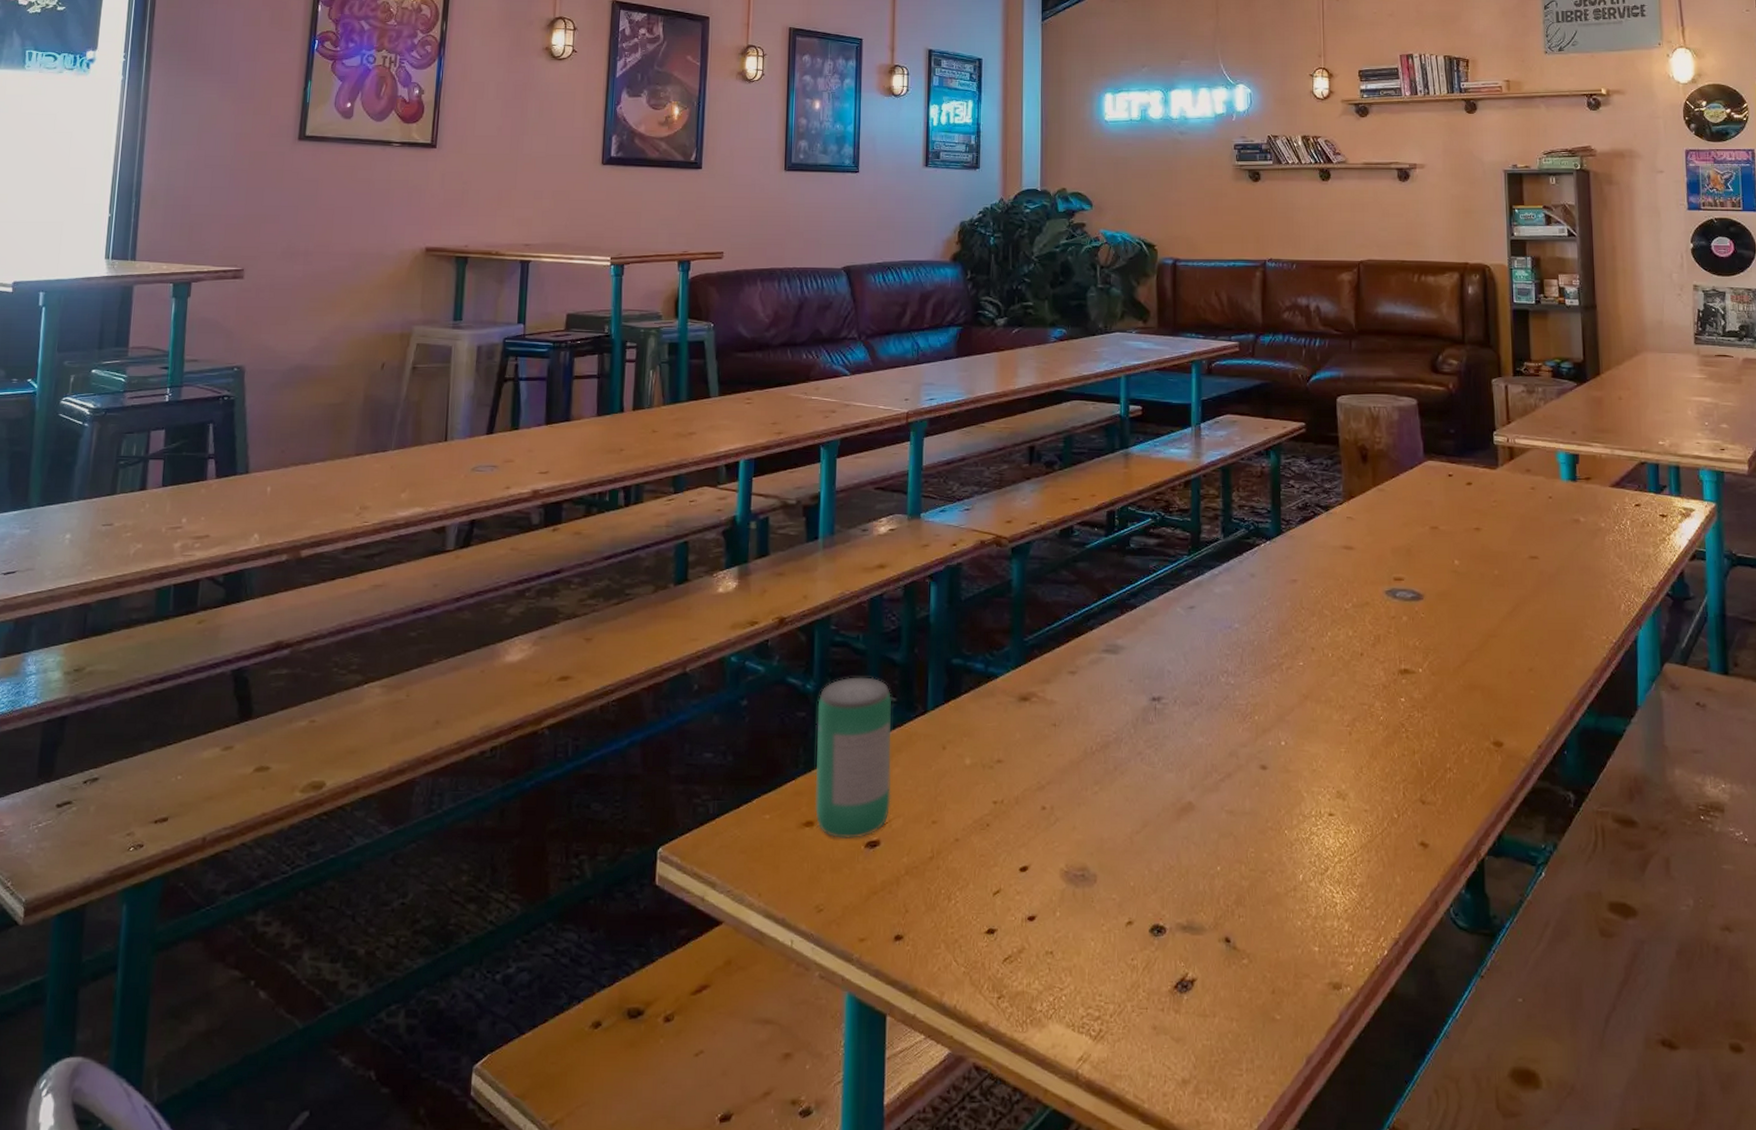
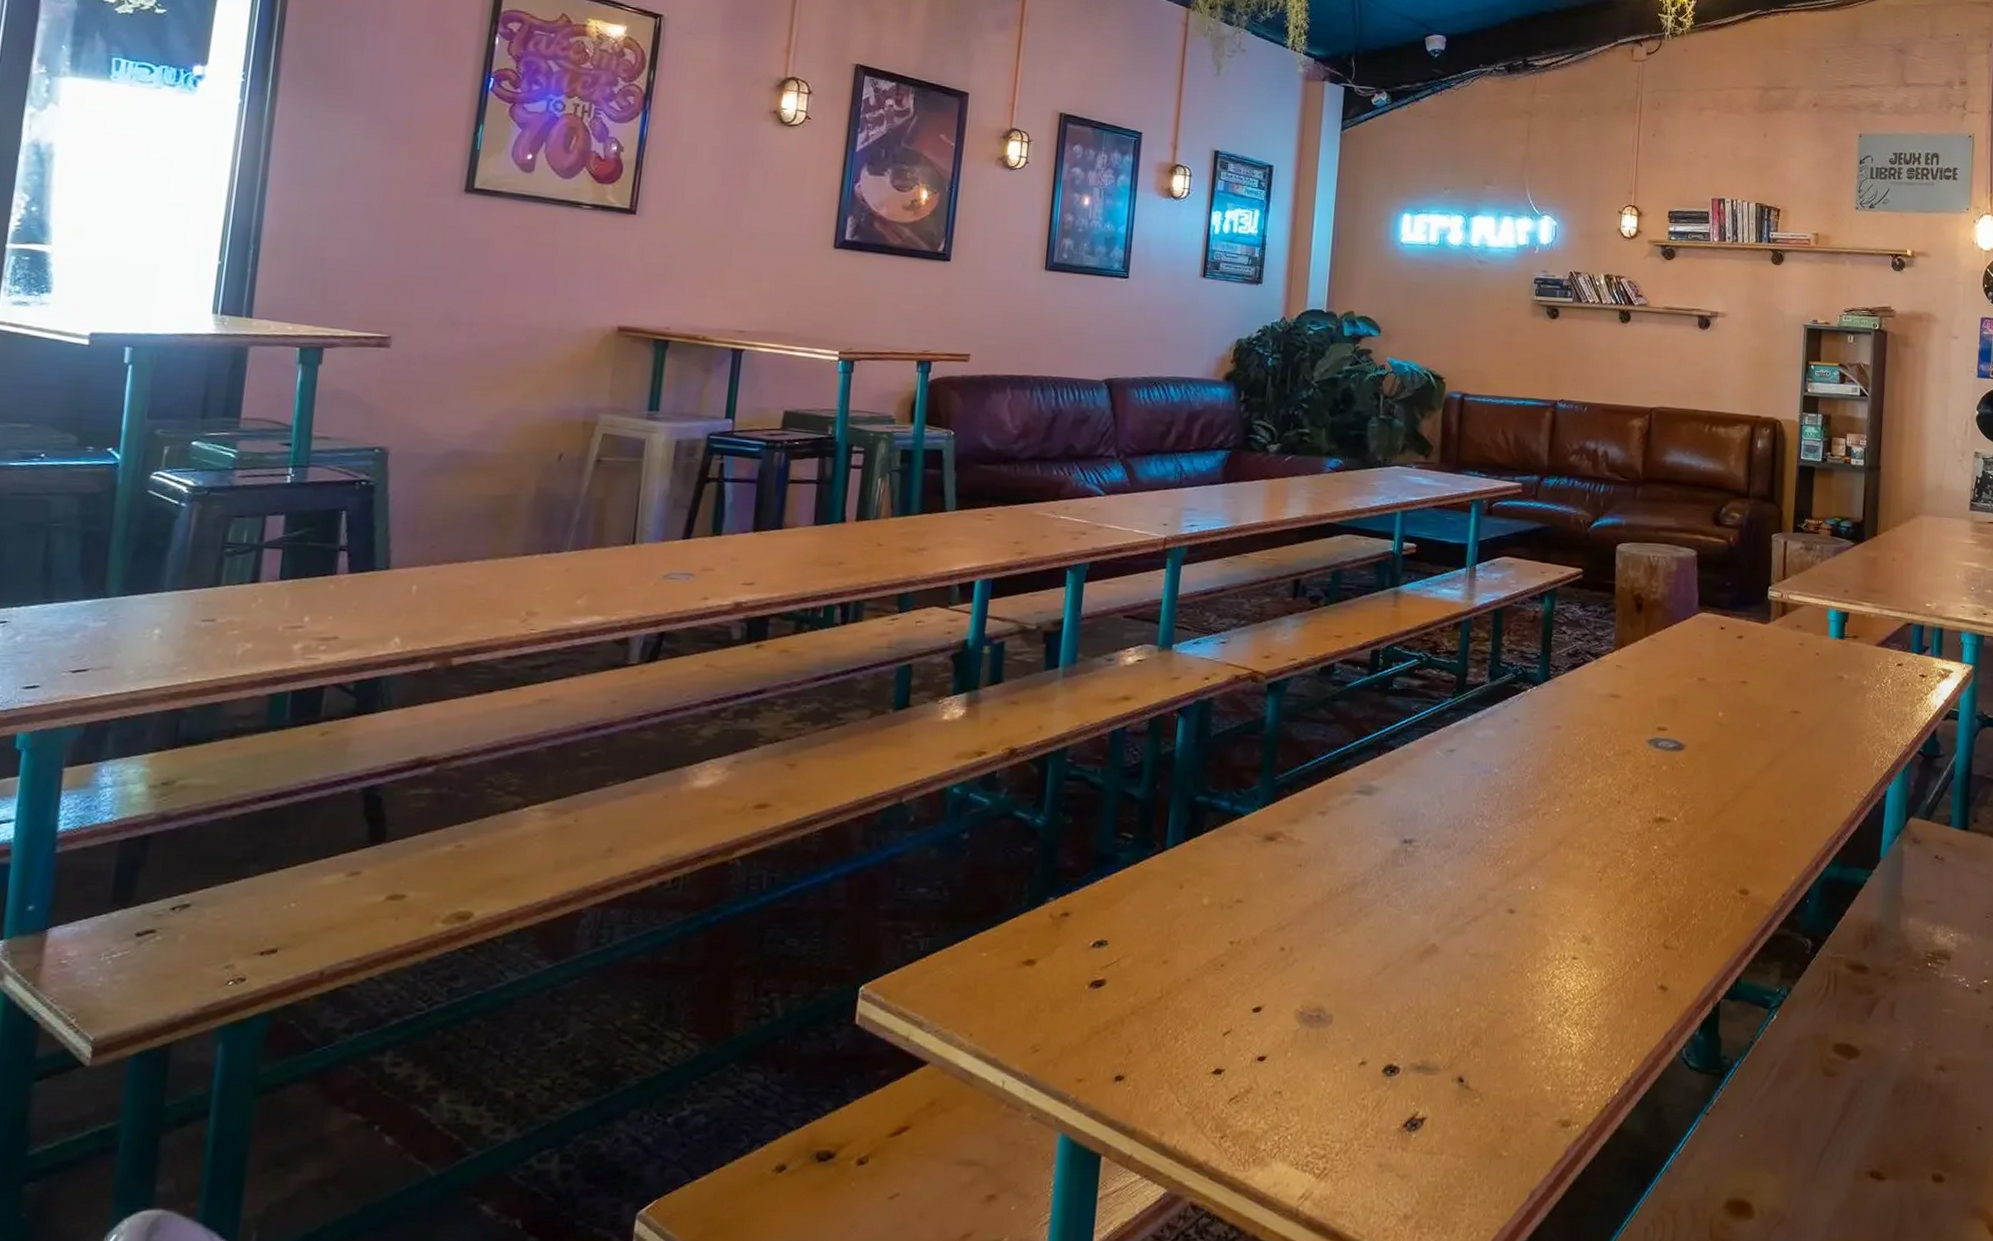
beverage can: present [815,677,892,839] -> none [1037,812,1129,978]

